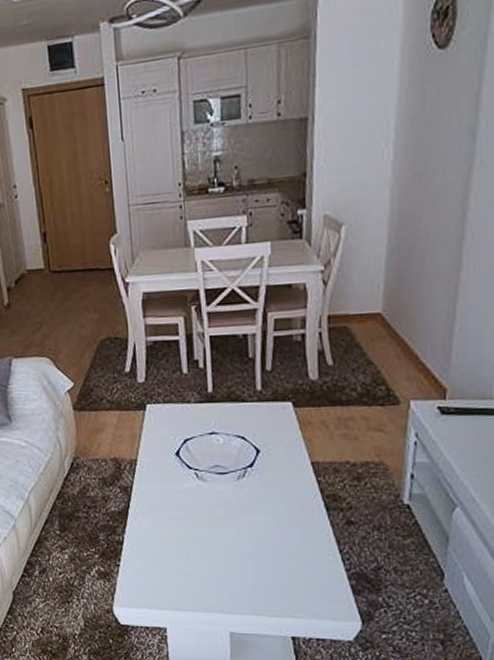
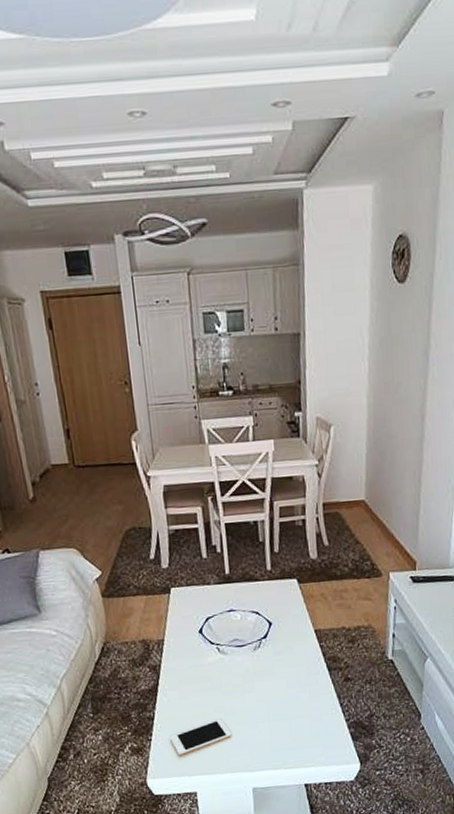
cell phone: none [139,551,209,586] -> present [169,718,232,755]

